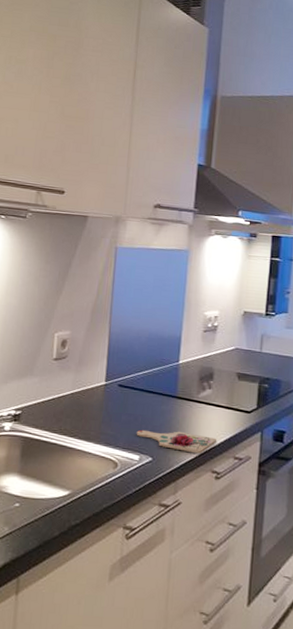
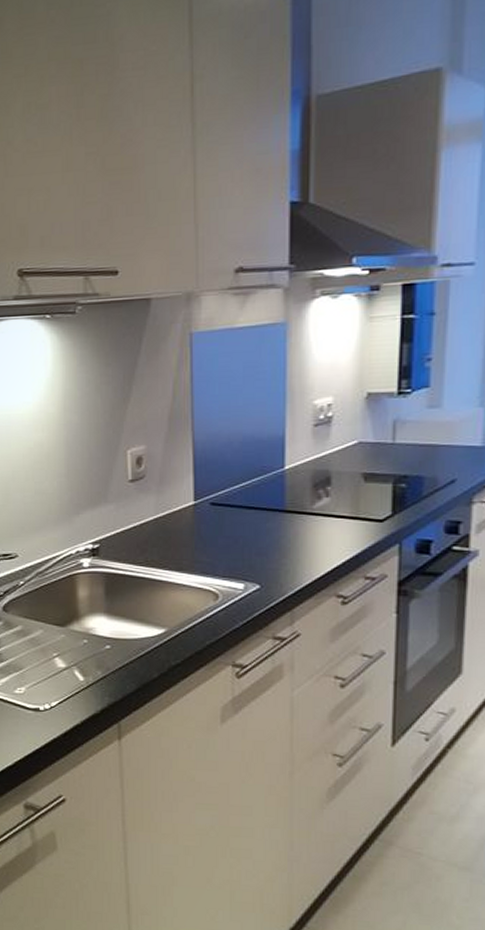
cutting board: present [136,429,217,454] -> none [238,551,341,576]

